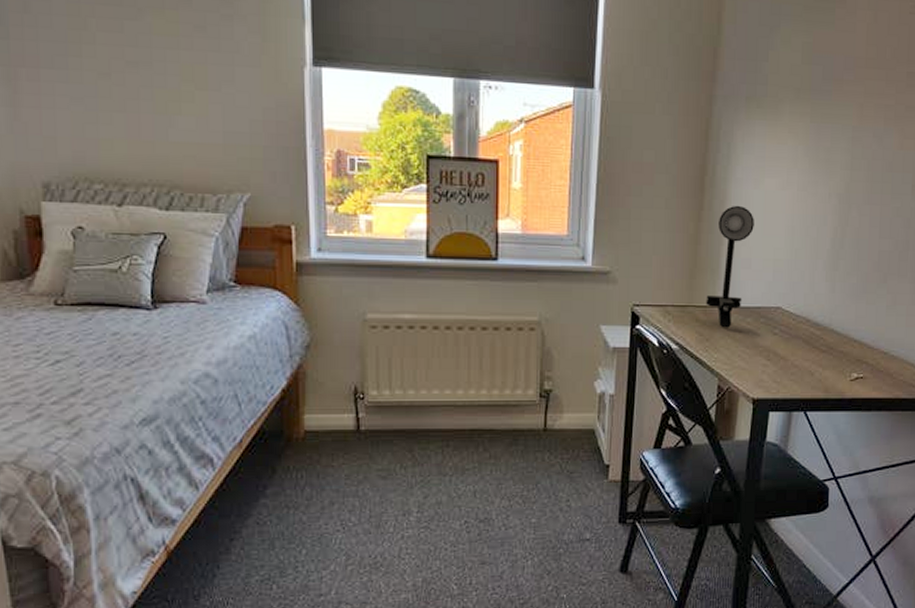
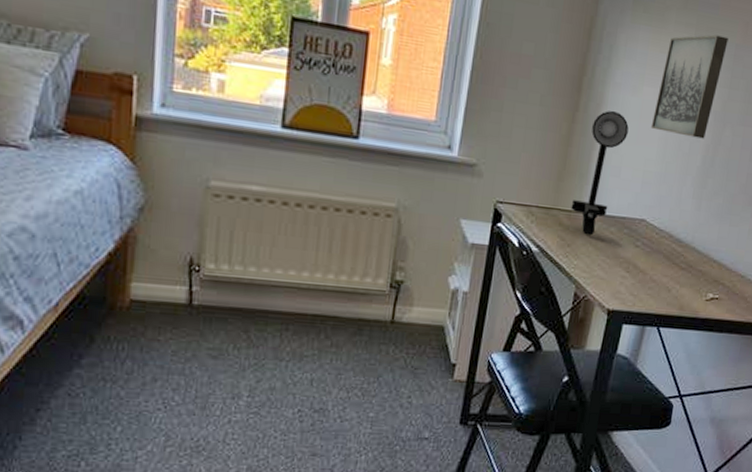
wall art: none [776,120,844,222] -> present [650,35,729,139]

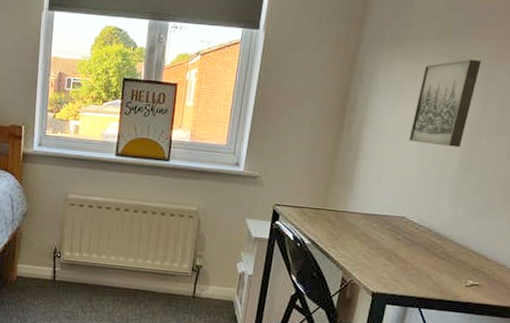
desk lamp: present [570,110,629,236] -> none [337,128,388,231]

